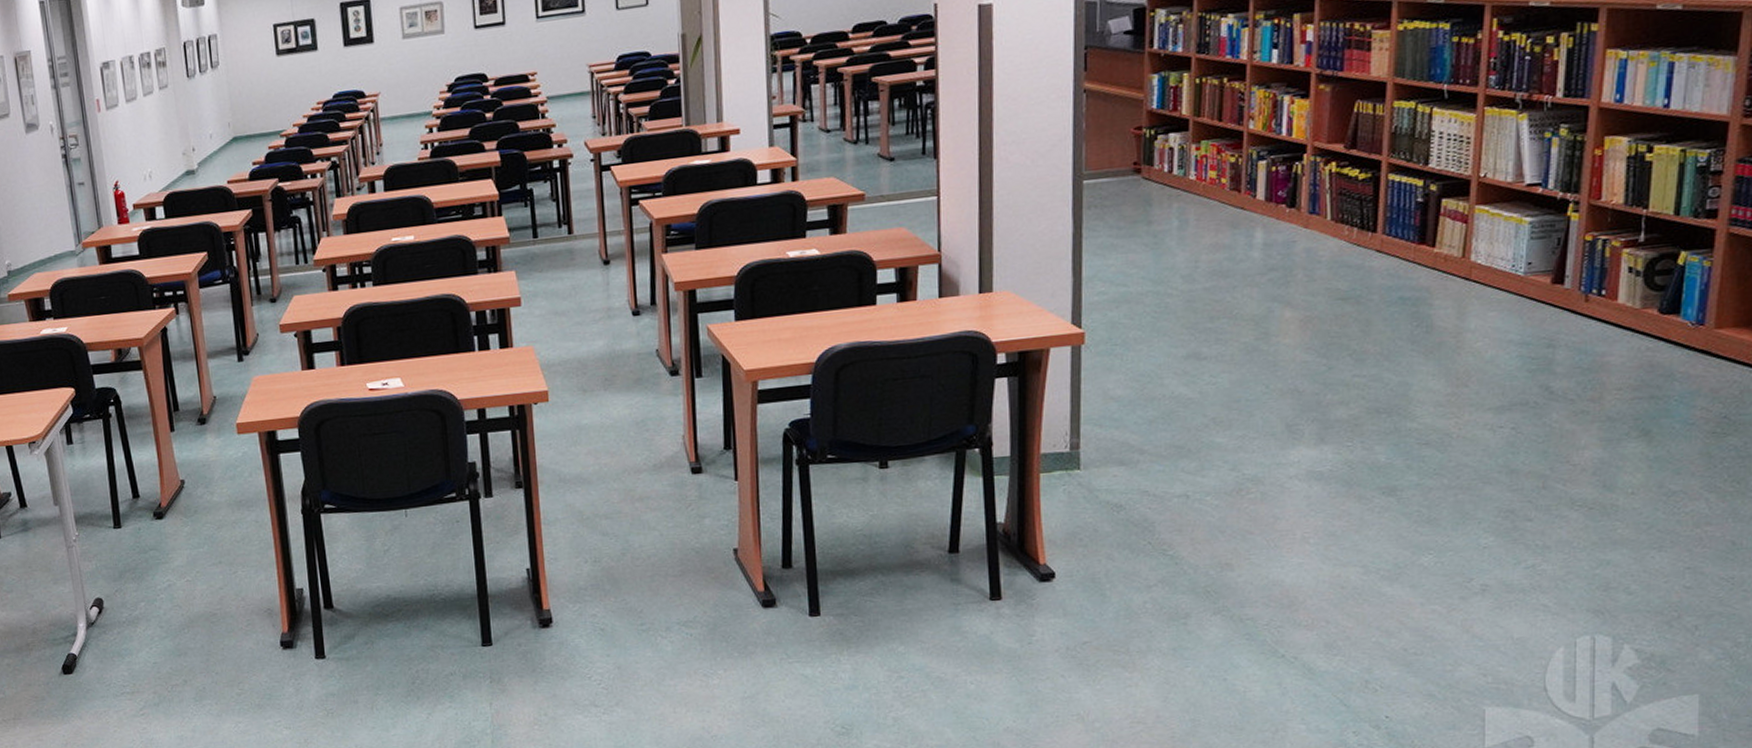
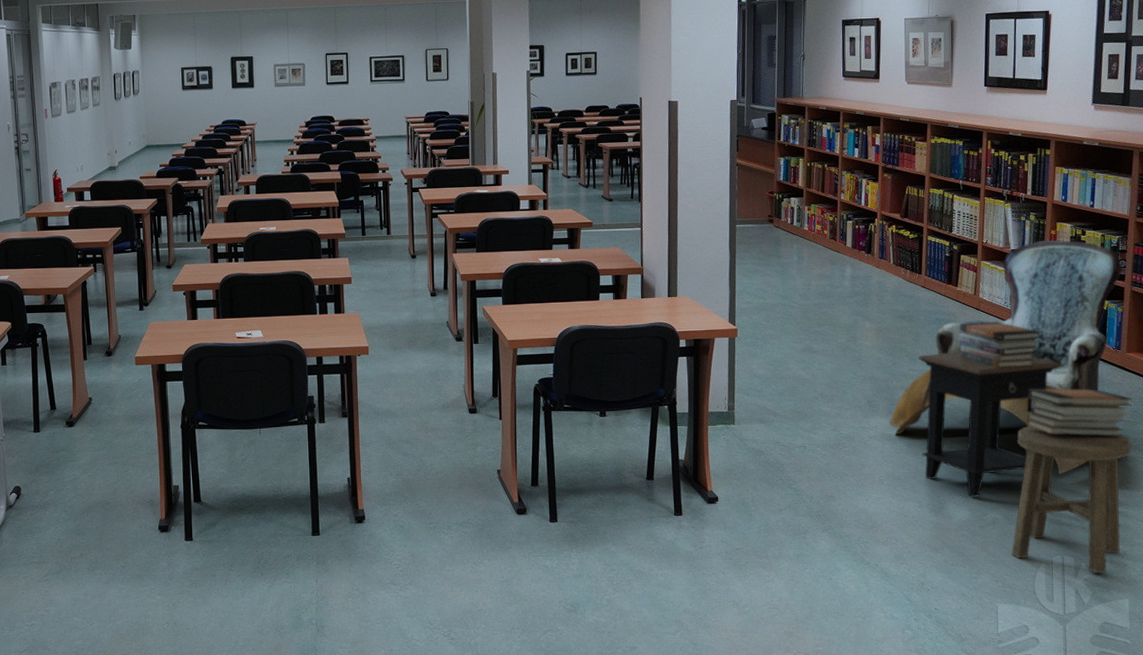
armchair: none [1321,162,1714,517] -> present [890,239,1122,474]
side table: none [1367,344,1605,556] -> present [917,352,1062,497]
book stack: none [1434,295,1572,365] -> present [958,322,1042,368]
stool: none [1509,448,1715,659] -> present [1011,426,1131,574]
book stack: none [1539,388,1722,459] -> present [1025,388,1133,436]

